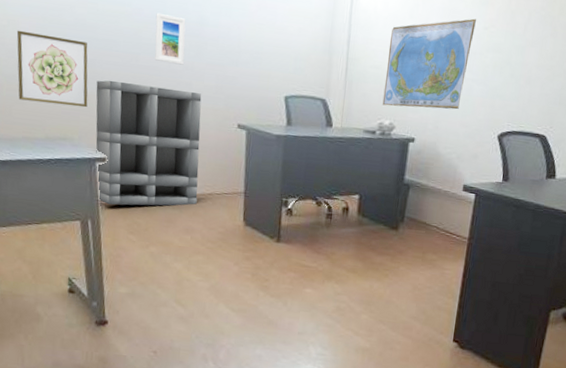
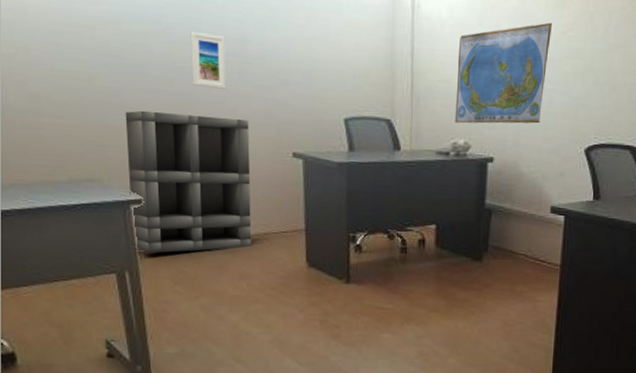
wall art: present [16,30,88,108] -> none [27,58,117,143]

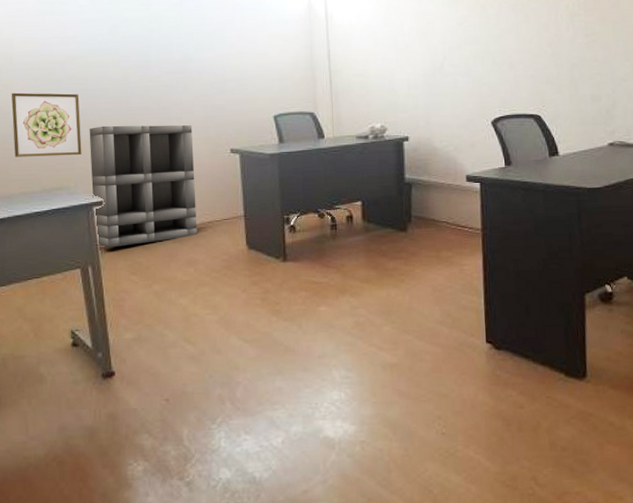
wall art: none [27,58,117,143] -> present [11,92,82,157]
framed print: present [190,31,226,89] -> none [142,57,172,102]
world map: present [454,22,552,124] -> none [368,17,449,110]

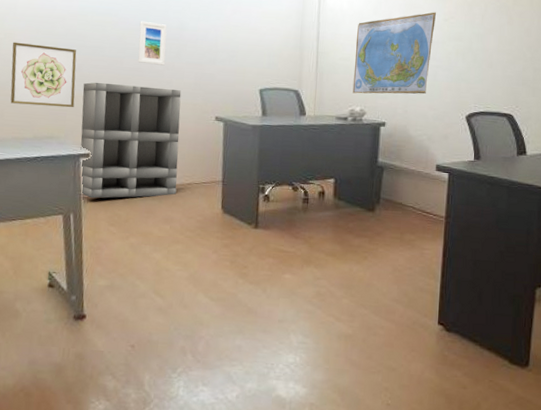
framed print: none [142,57,172,102] -> present [138,20,167,66]
world map: none [368,17,449,110] -> present [352,12,436,94]

